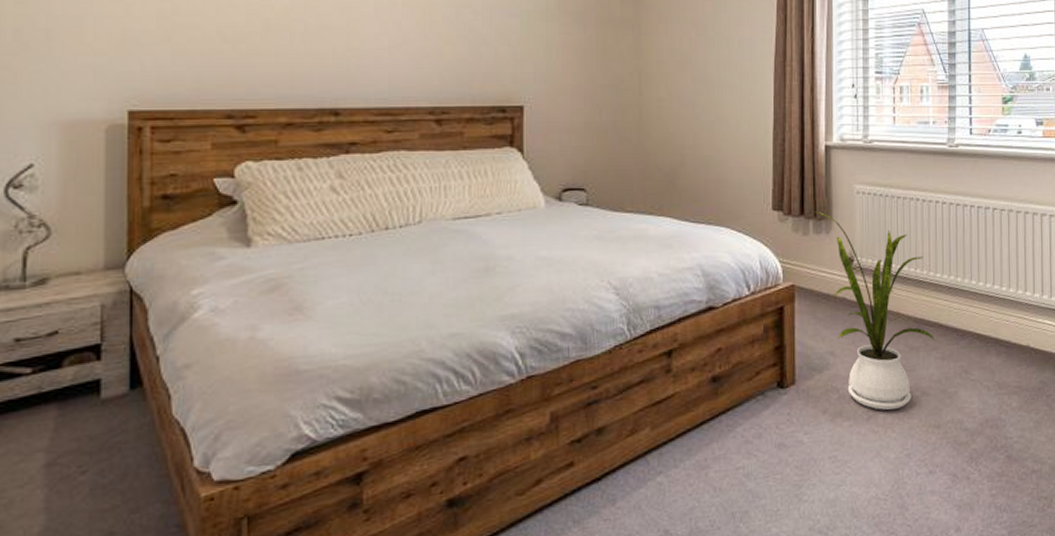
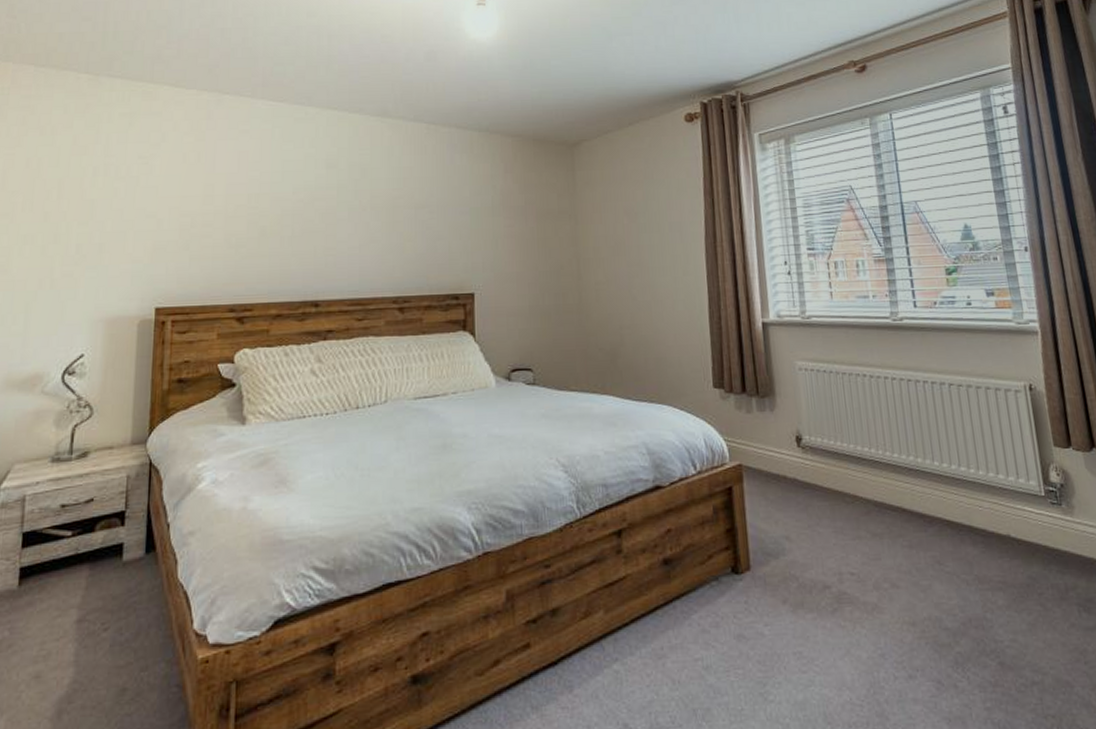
house plant: present [815,211,936,410] -> none [757,388,901,602]

